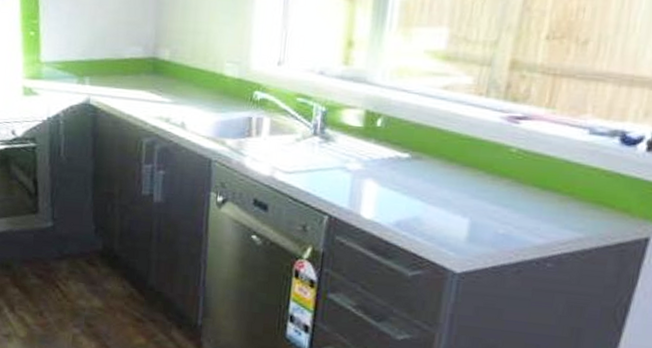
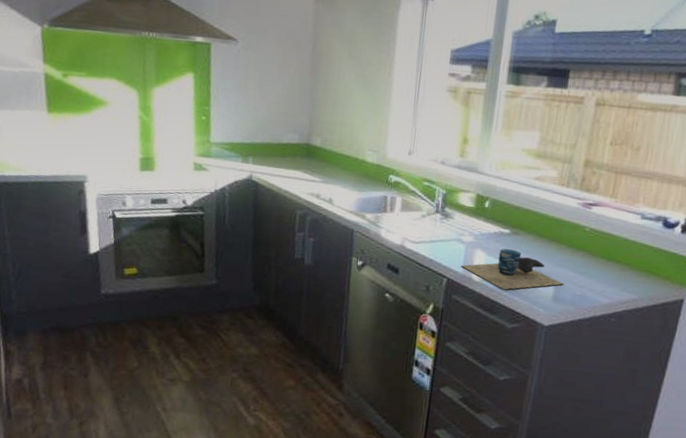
cup: none [346,177,482,229] -> present [460,248,564,290]

